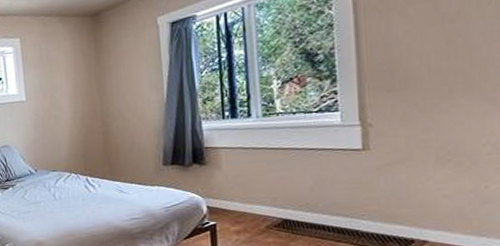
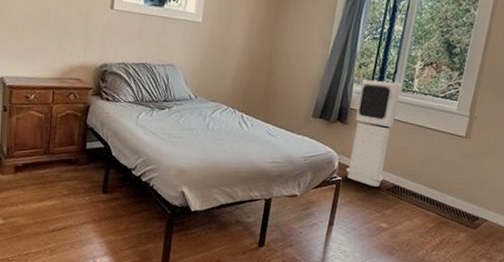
air purifier: none [211,108,268,225] -> present [345,79,402,187]

